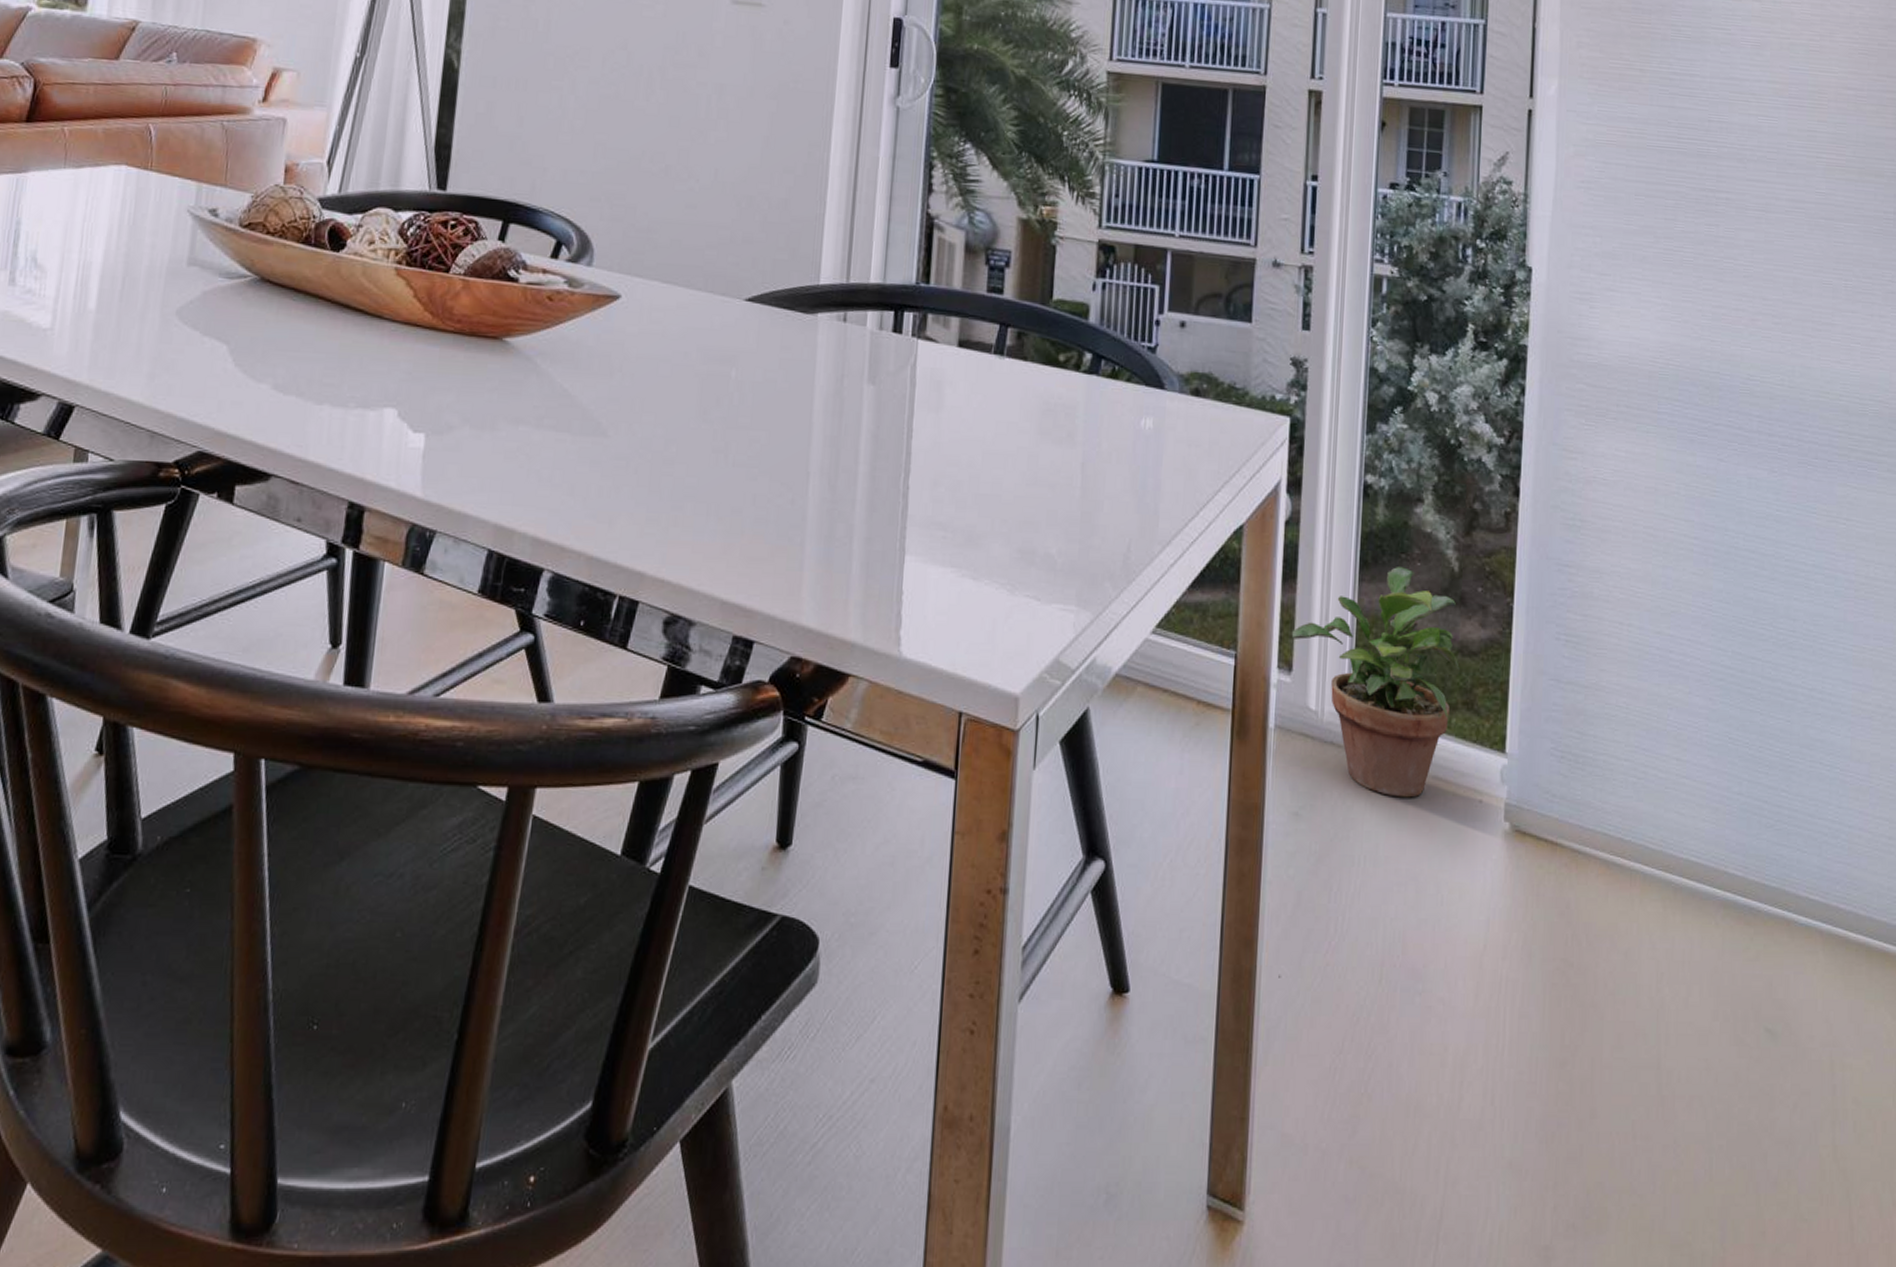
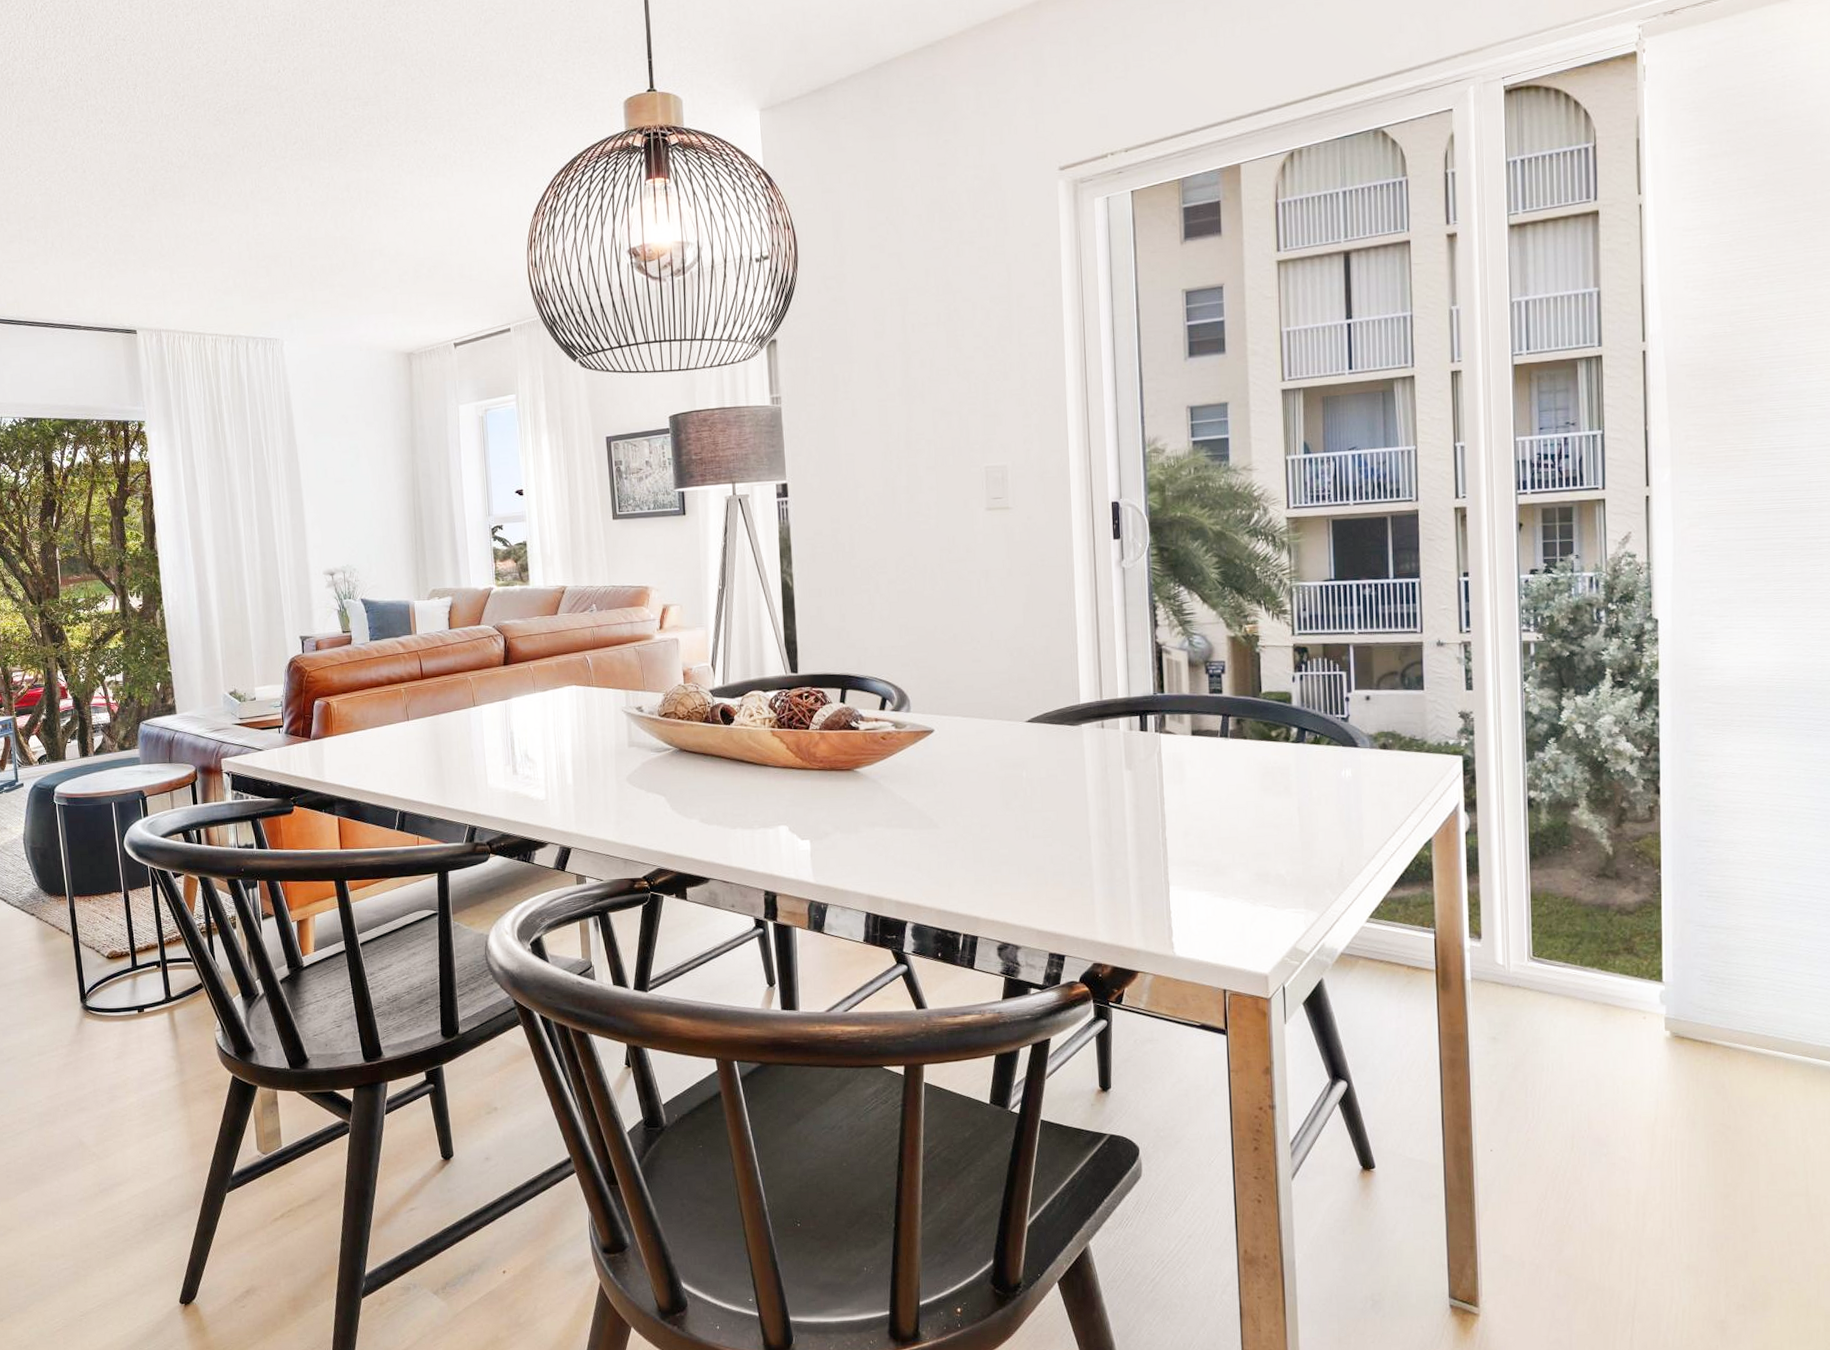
potted plant: present [1291,565,1461,798] -> none [1478,855,1620,1021]

